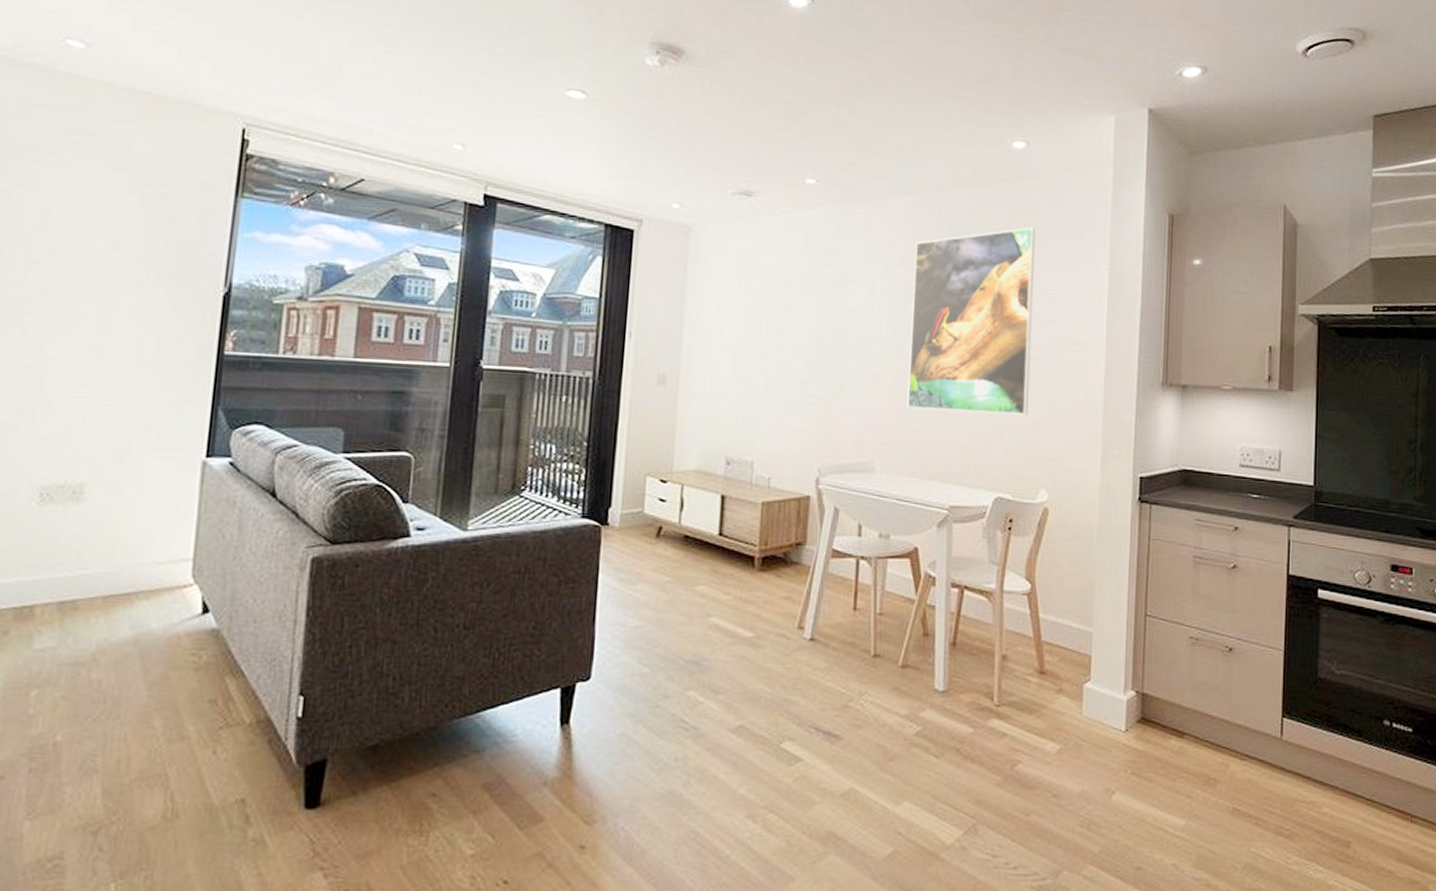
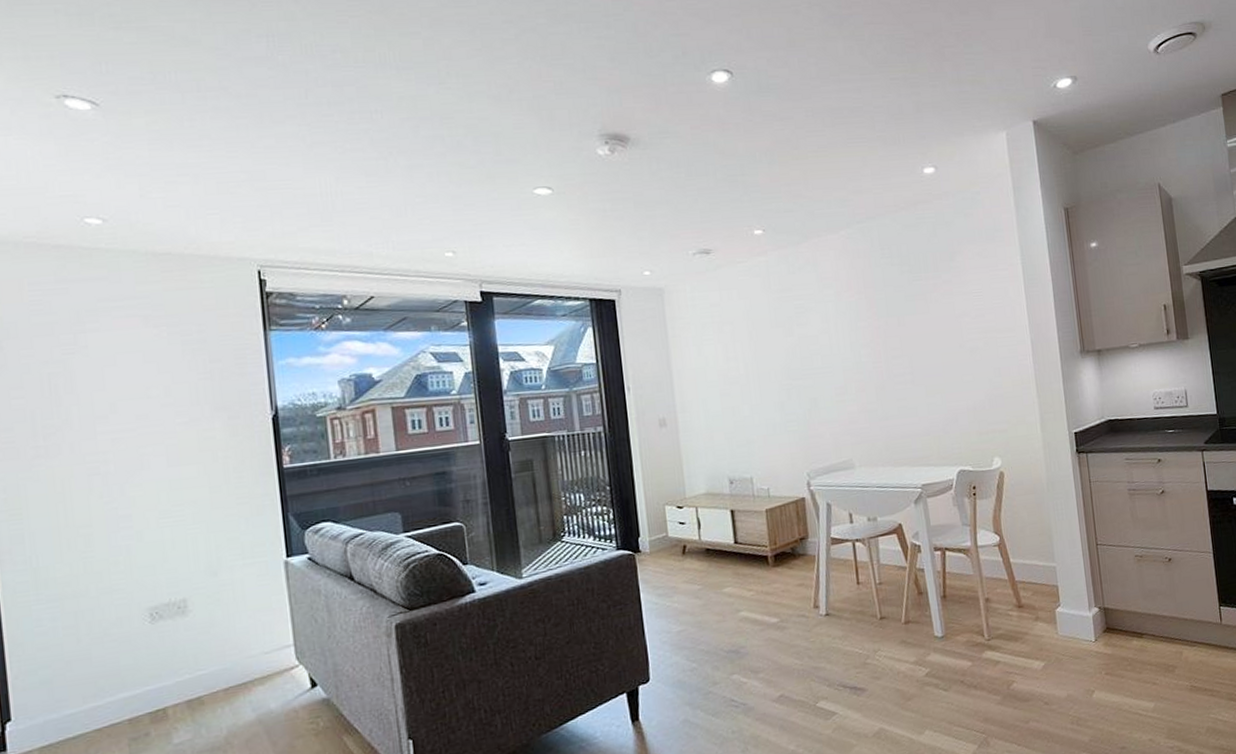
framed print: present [907,227,1035,415] -> none [855,238,974,410]

